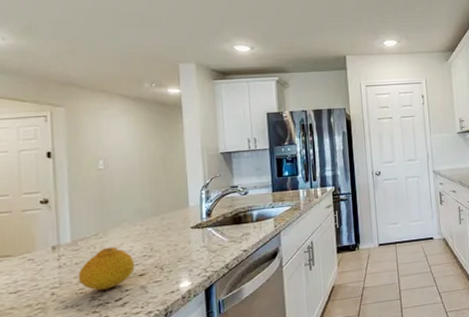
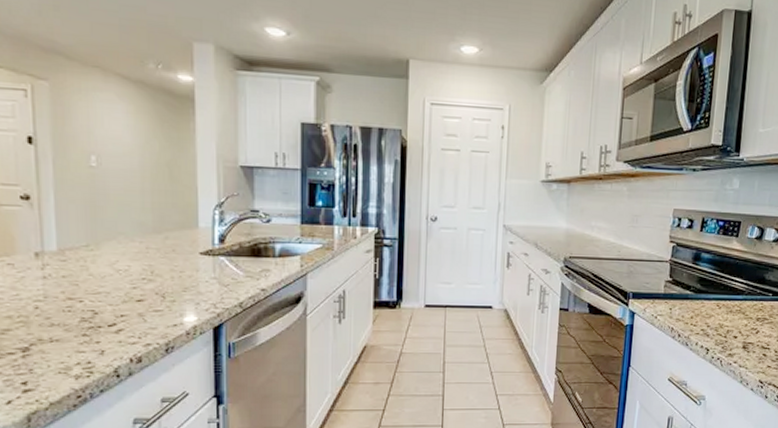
fruit: present [78,247,135,291] -> none [65,263,132,312]

